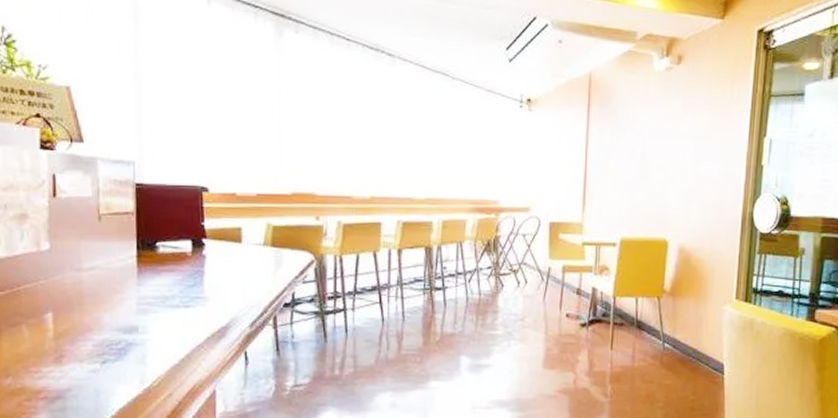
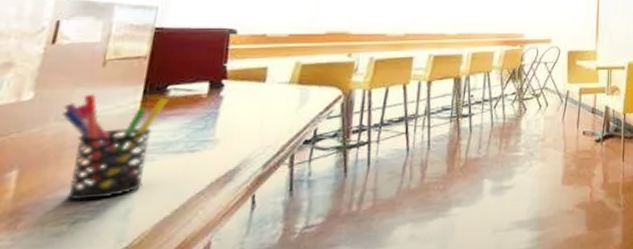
pen holder: none [75,247,159,343] -> present [62,94,169,201]

